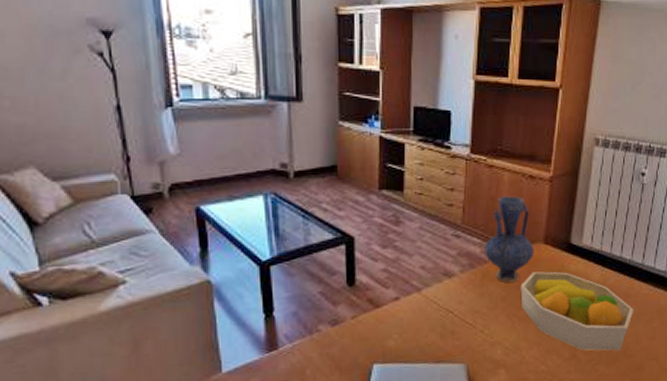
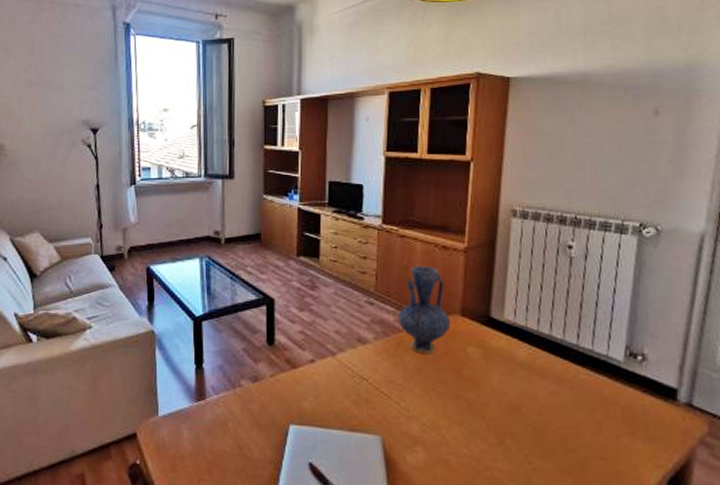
fruit bowl: present [520,271,634,351] -> none [437,345,571,443]

